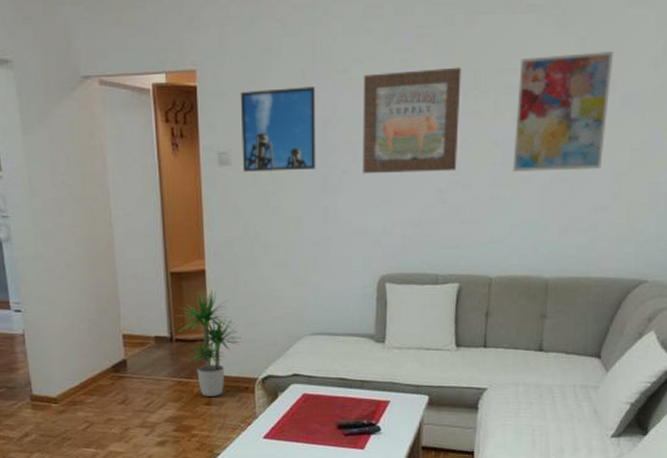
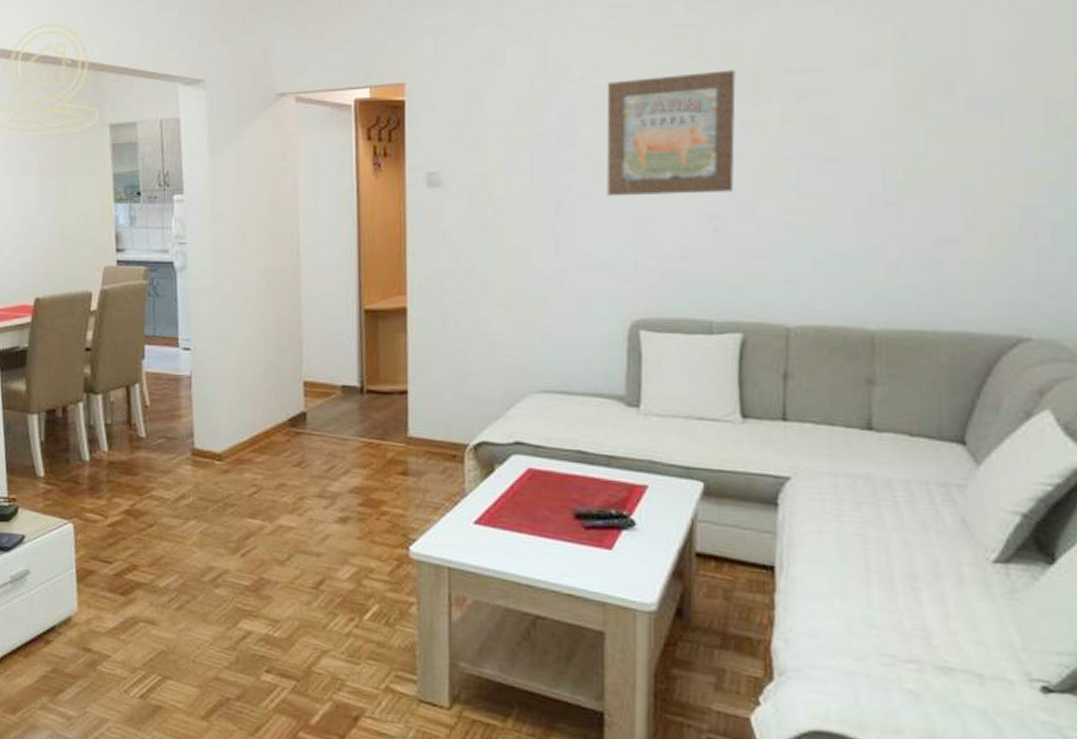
potted plant: present [176,289,243,396] -> none [369,330,450,464]
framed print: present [240,87,316,173] -> none [455,97,548,195]
wall art: present [512,52,614,171] -> none [812,44,950,193]

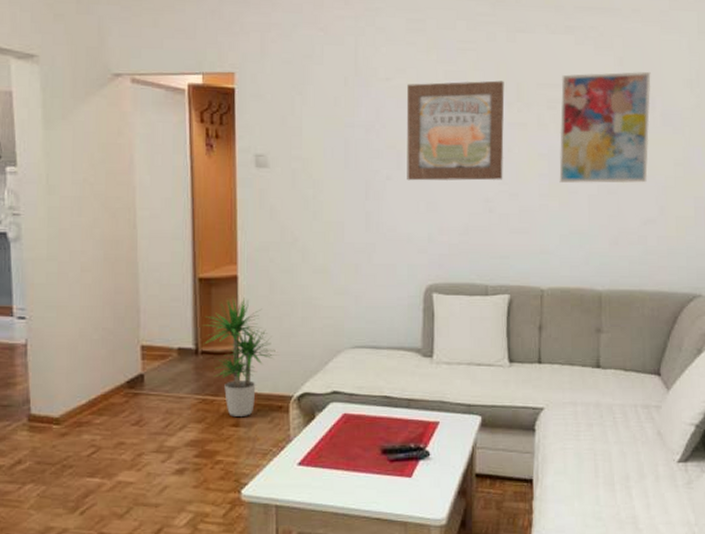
potted plant: none [369,330,450,464] -> present [203,296,277,416]
wall art: none [812,44,950,193] -> present [559,72,651,184]

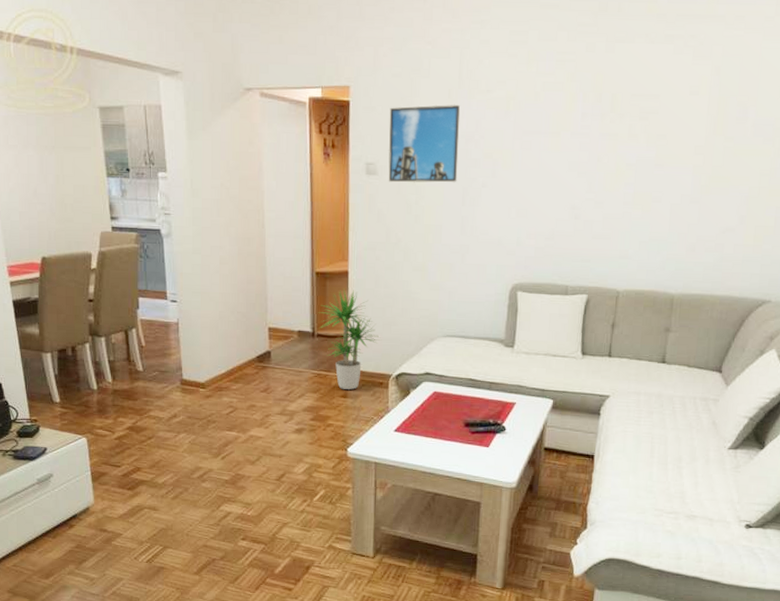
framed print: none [280,93,359,176] -> present [388,105,460,183]
wall art: present [406,80,505,181] -> none [501,91,600,189]
wall art: present [559,72,651,184] -> none [644,81,748,193]

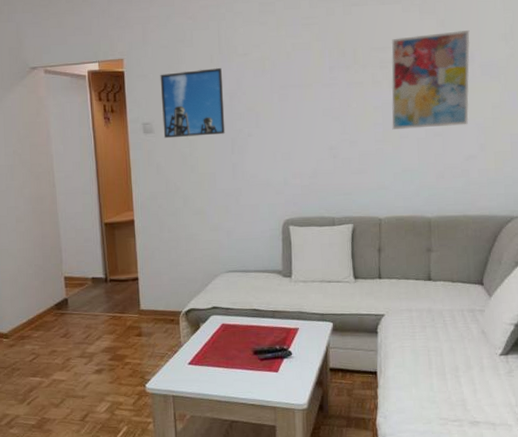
potted plant: present [319,289,380,390] -> none [110,236,168,329]
wall art: none [644,81,748,193] -> present [391,30,470,129]

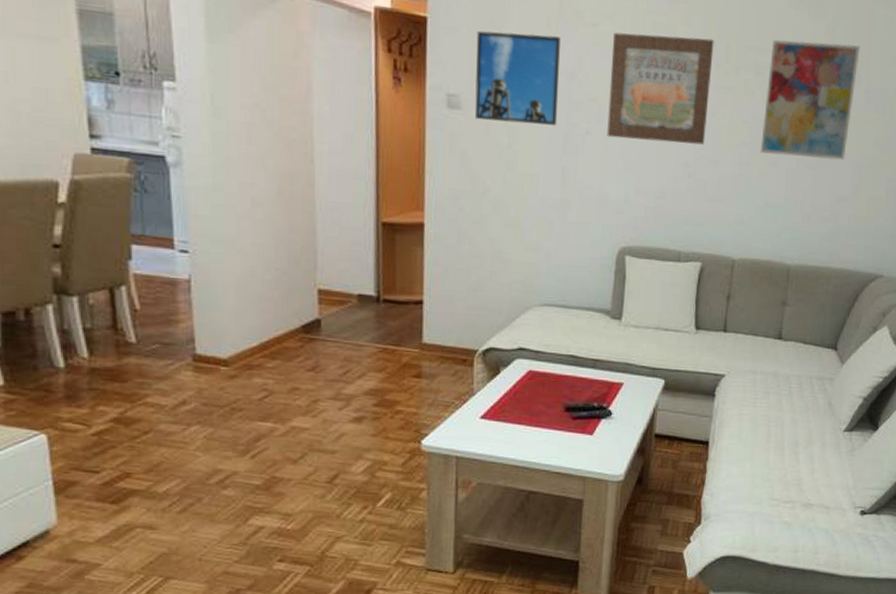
wall art: none [262,48,345,136] -> present [607,32,714,145]

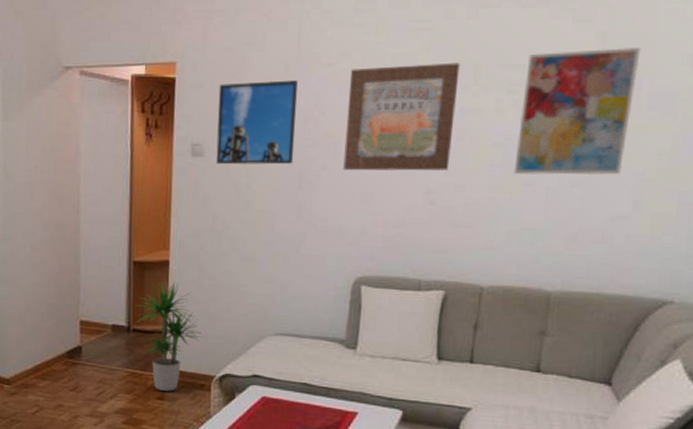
potted plant: none [386,244,463,368] -> present [135,280,202,391]

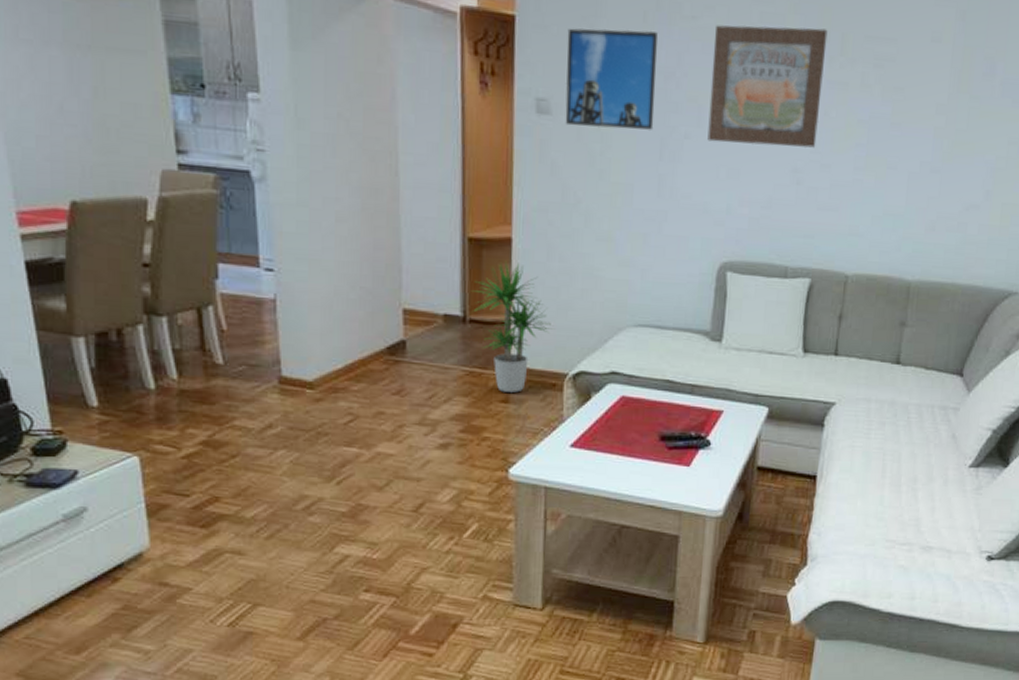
wall art: present [514,48,641,176] -> none [878,27,996,162]

